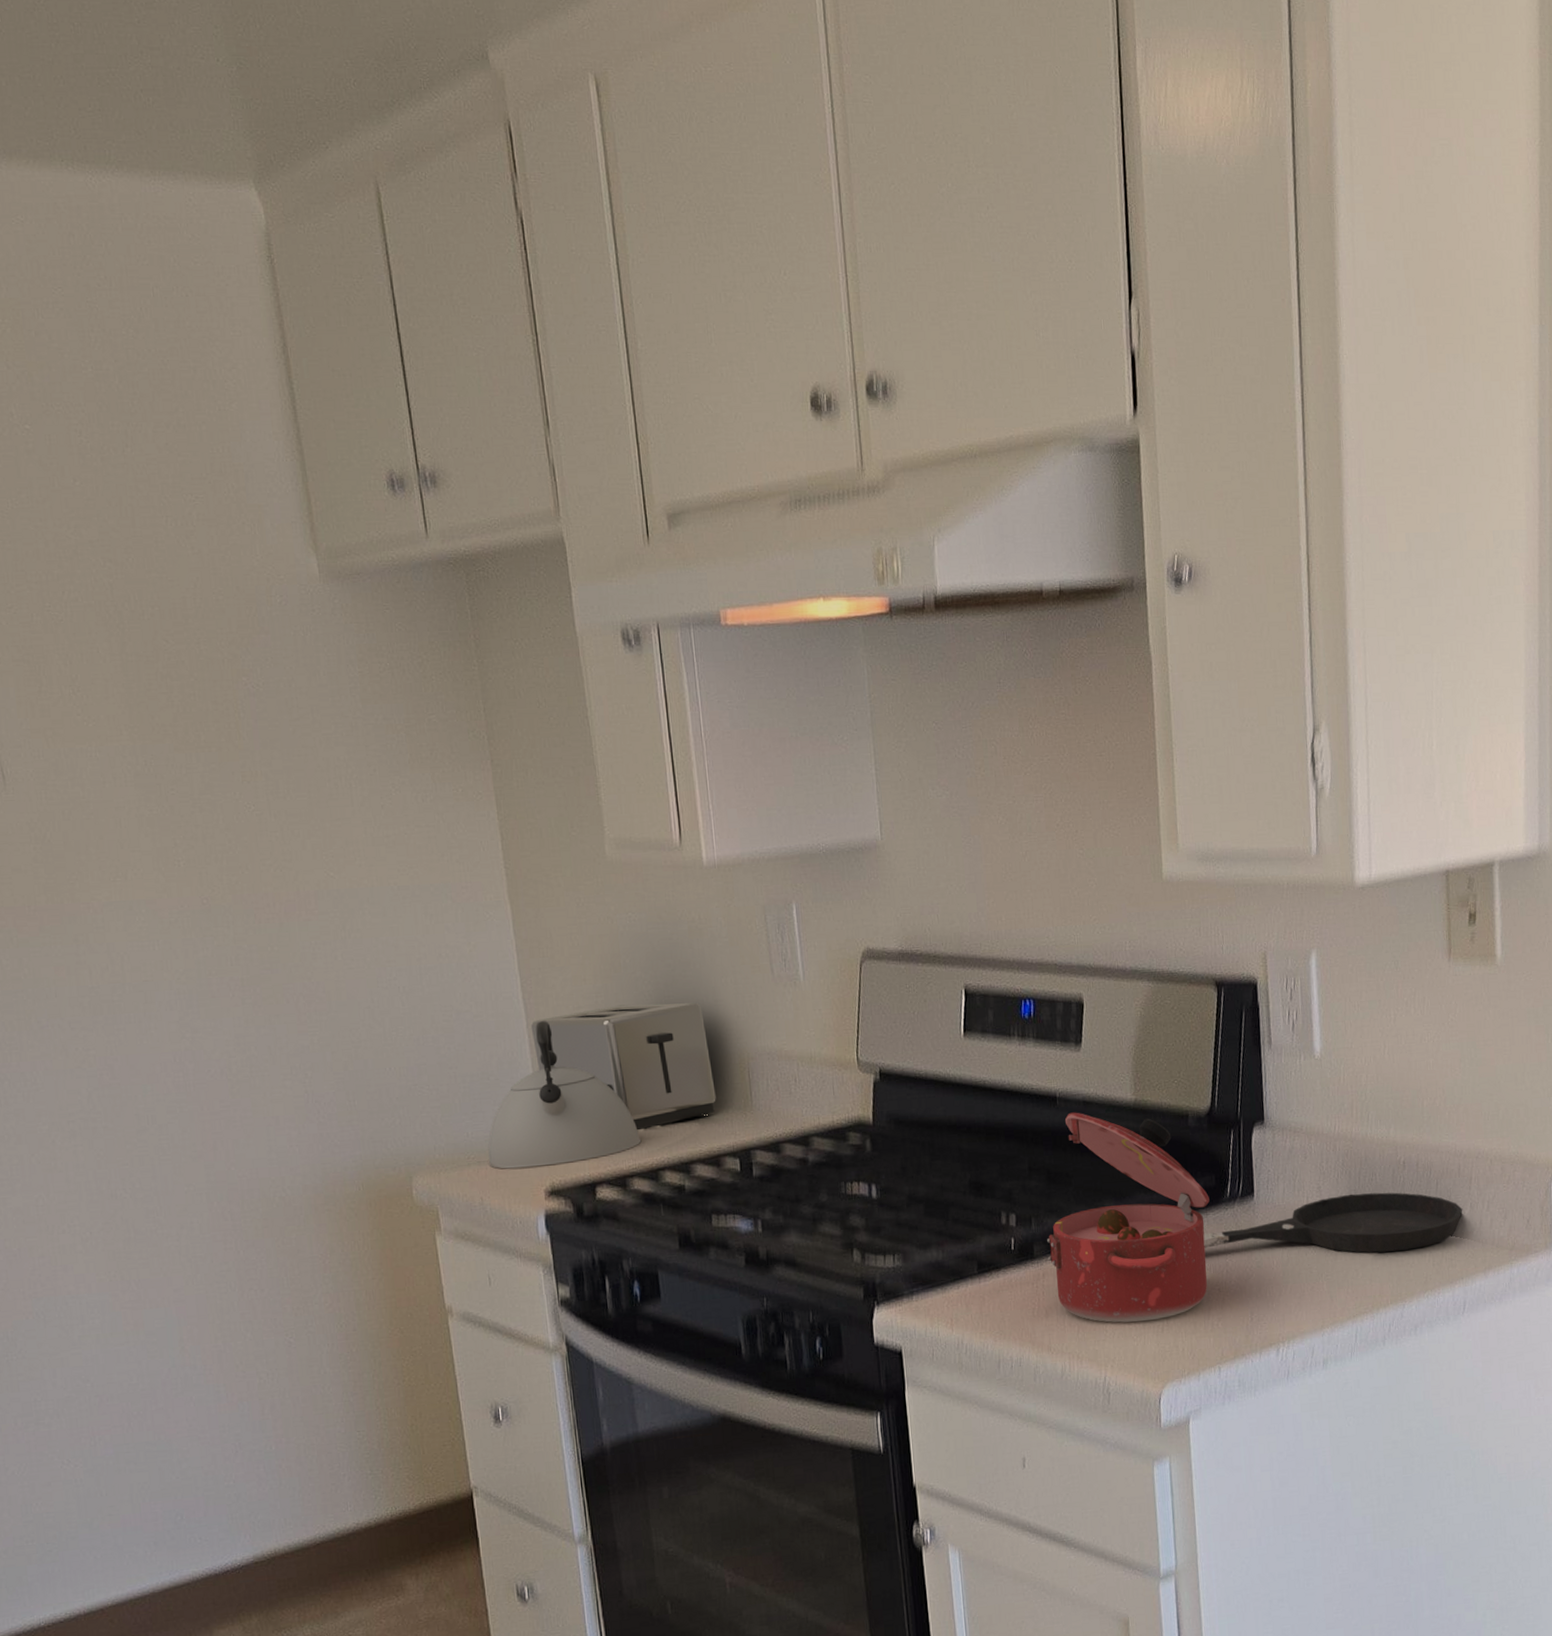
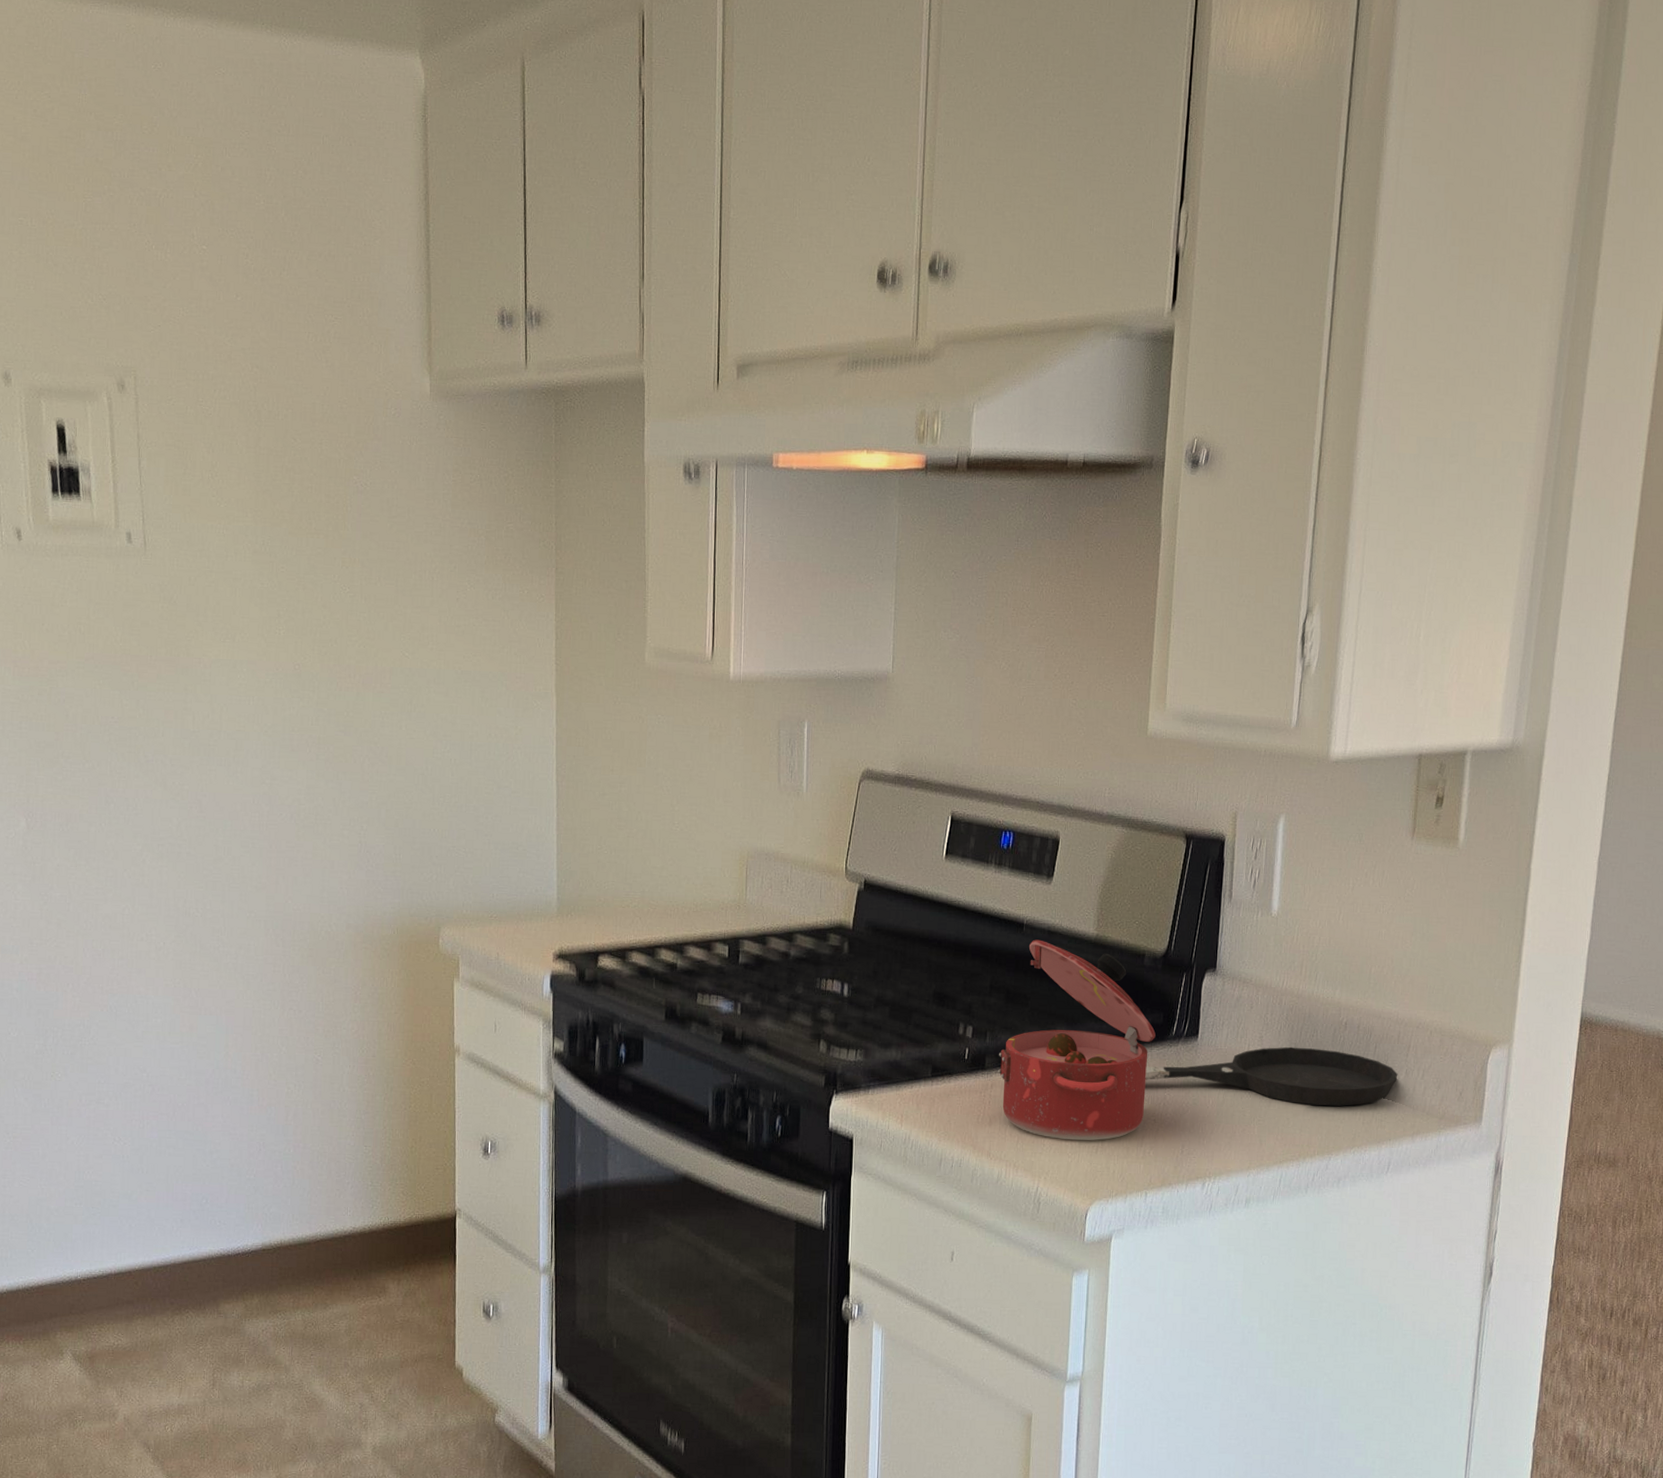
kettle: present [488,1021,642,1170] -> none [507,803,644,933]
toaster: present [530,1002,716,1130] -> none [560,796,715,909]

